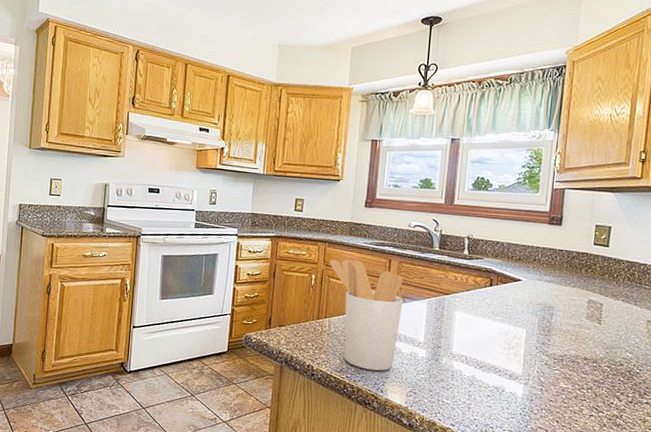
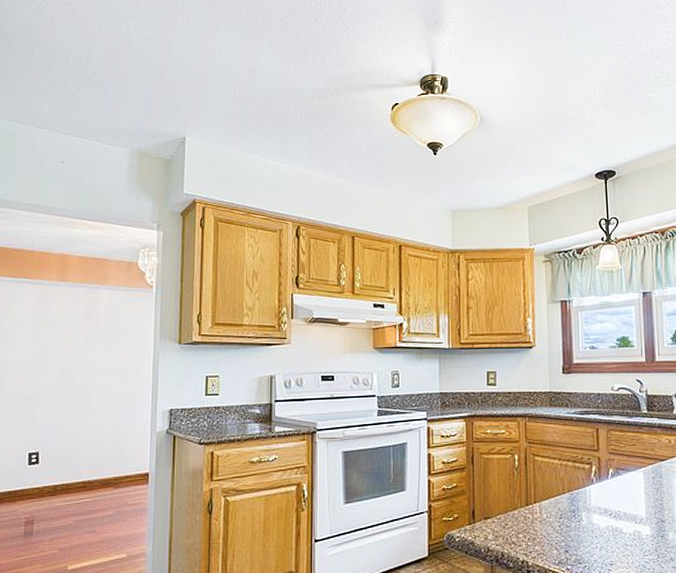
utensil holder: present [330,259,403,371] -> none [532,433,618,558]

